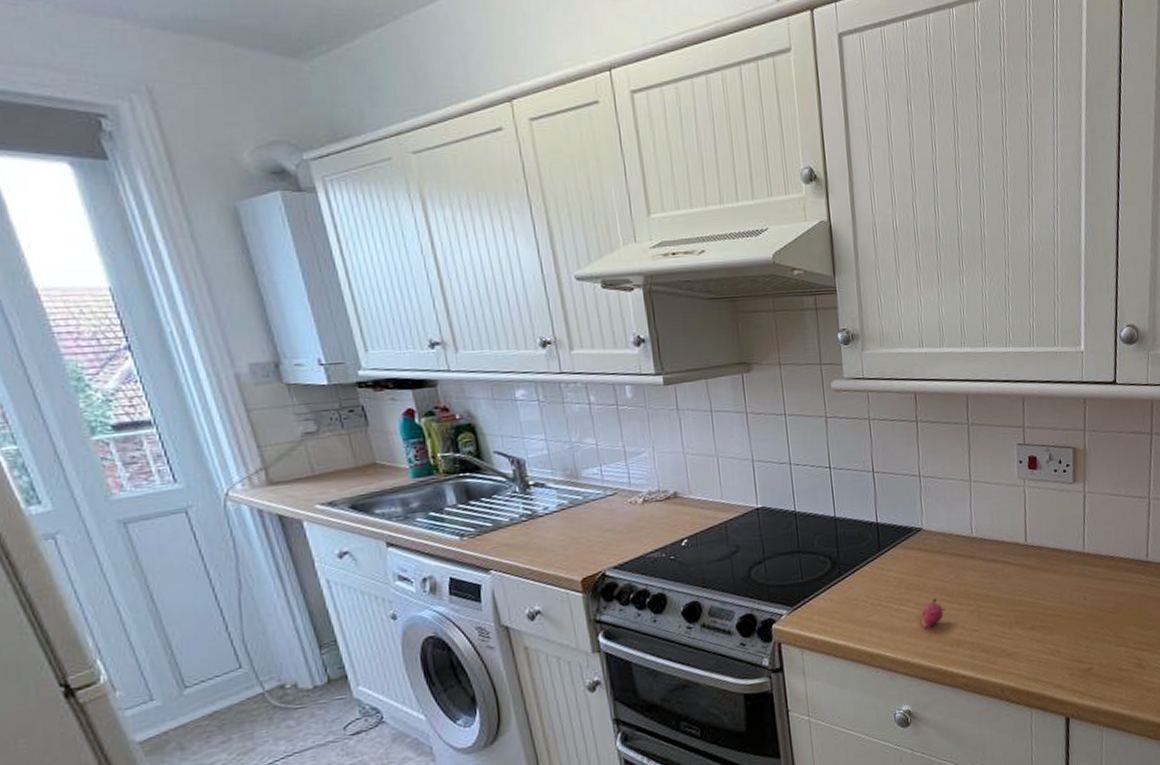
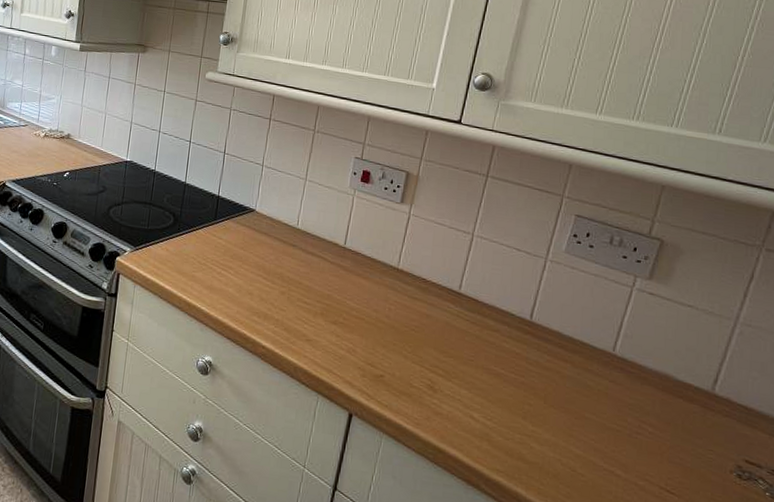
fruit: present [921,598,946,629] -> none [236,272,261,297]

